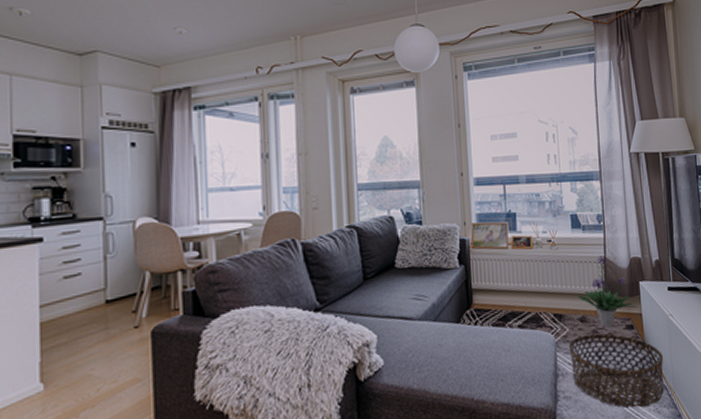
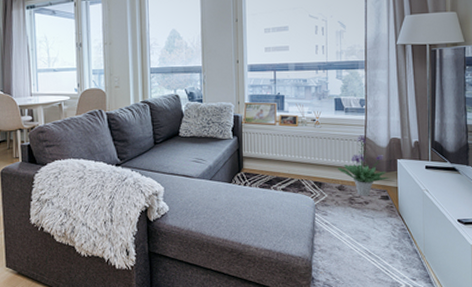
basket: present [568,333,665,408] -> none [326,200,415,266]

